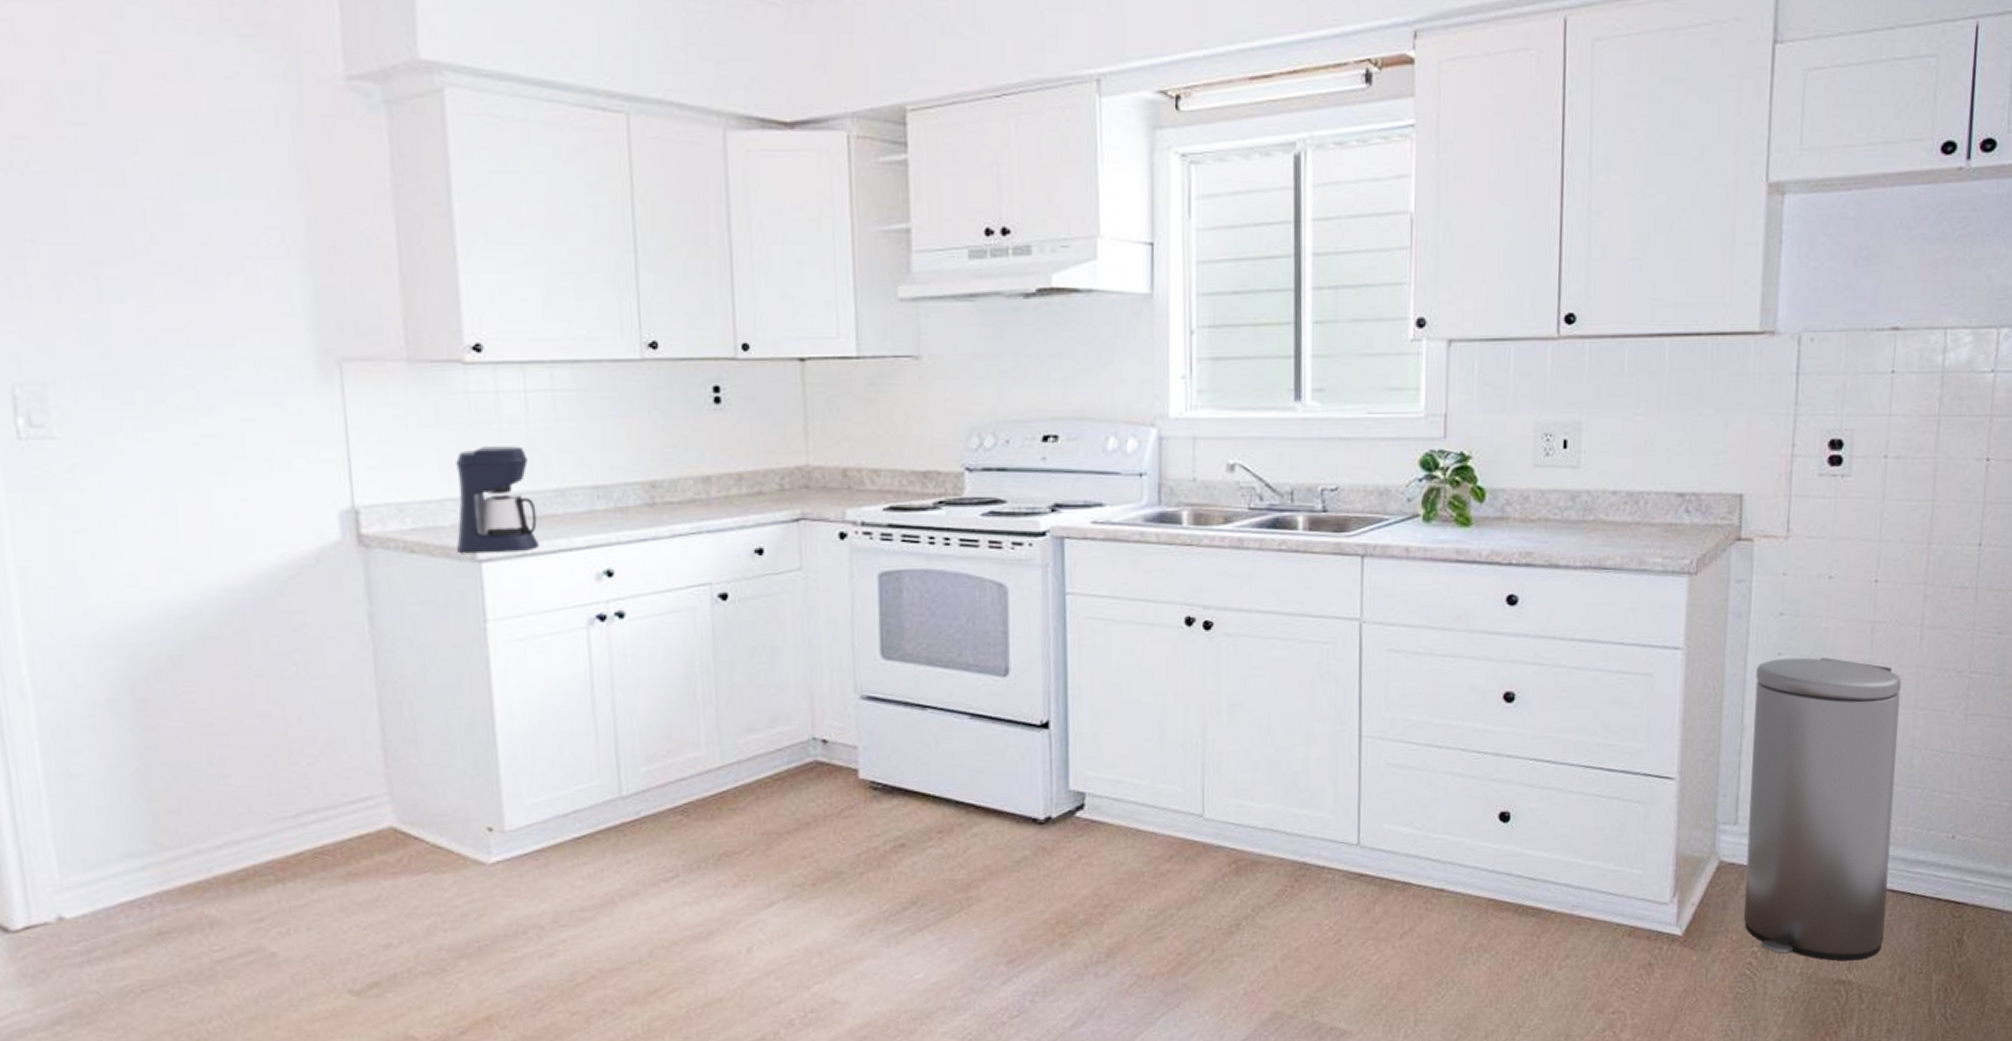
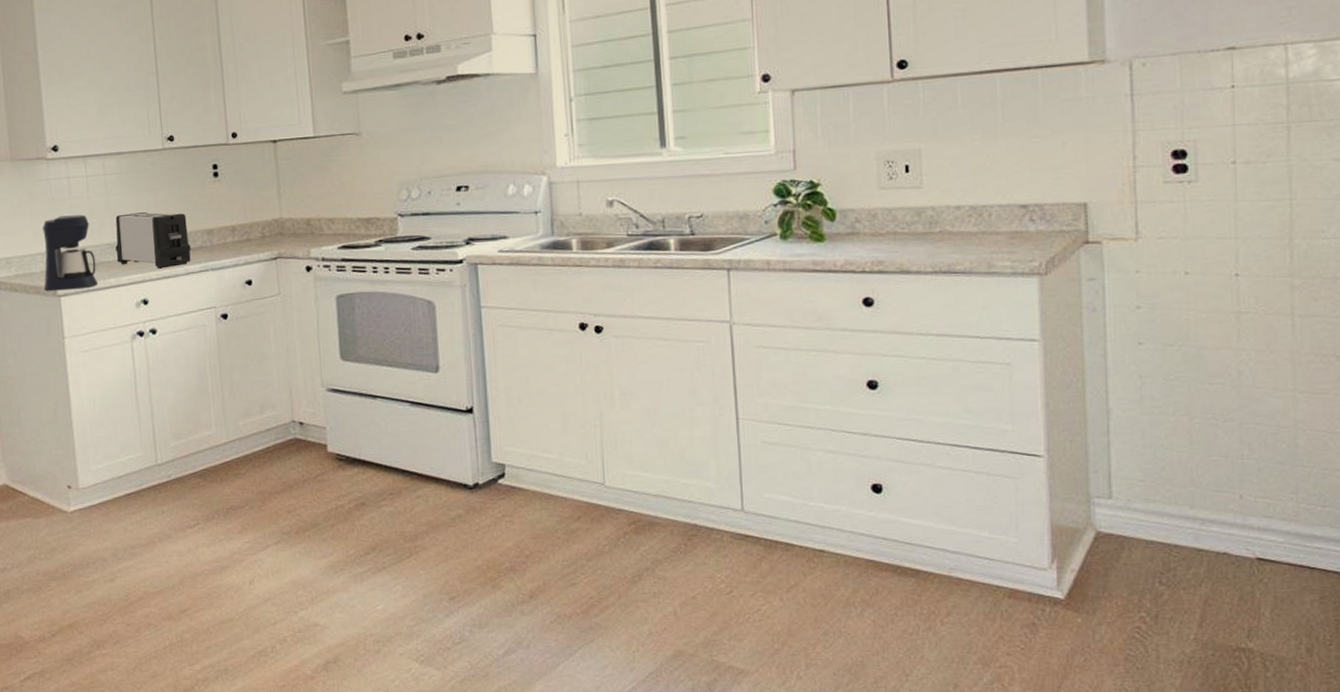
toaster: none [567,447,679,528] -> present [115,212,191,269]
pedal bin: present [1743,657,1901,961] -> none [1117,346,1285,630]

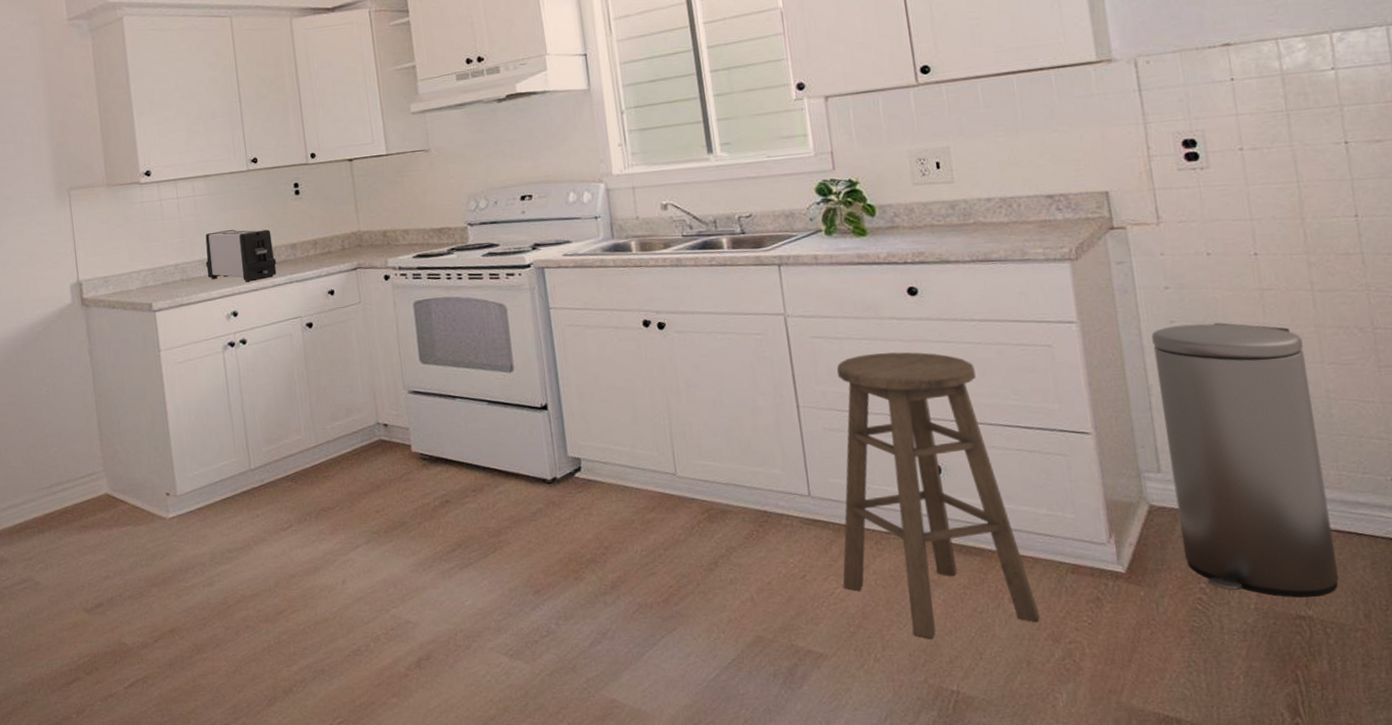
coffee maker: present [43,214,99,292] -> none [138,234,191,307]
bar stool: none [770,365,971,659] -> present [837,352,1040,639]
pedal bin: none [1117,346,1285,630] -> present [1151,323,1339,598]

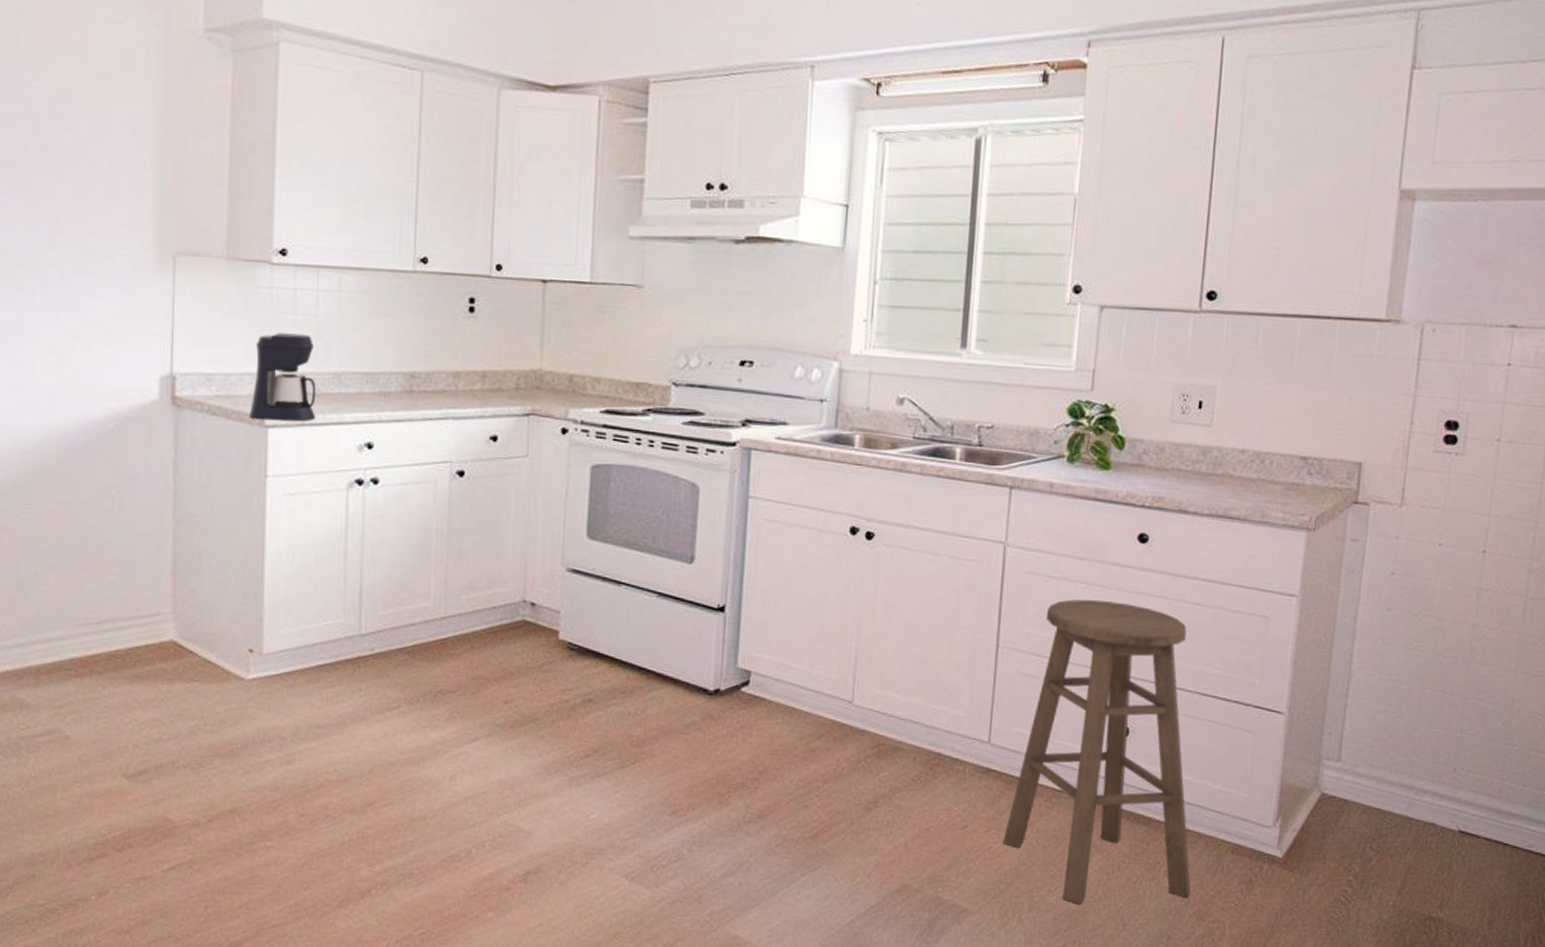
coffee maker: none [138,234,191,307] -> present [250,333,316,423]
toaster: present [205,229,277,282] -> none [341,340,432,410]
pedal bin: present [1151,323,1339,598] -> none [1341,613,1504,900]

